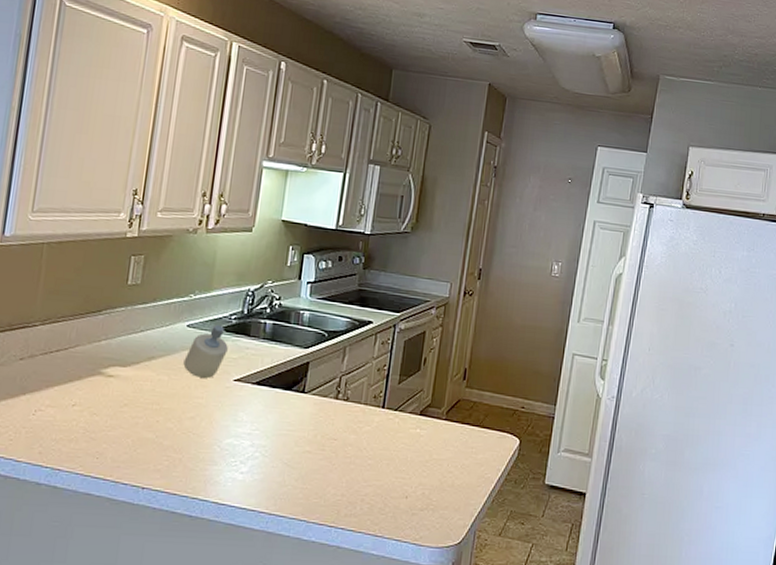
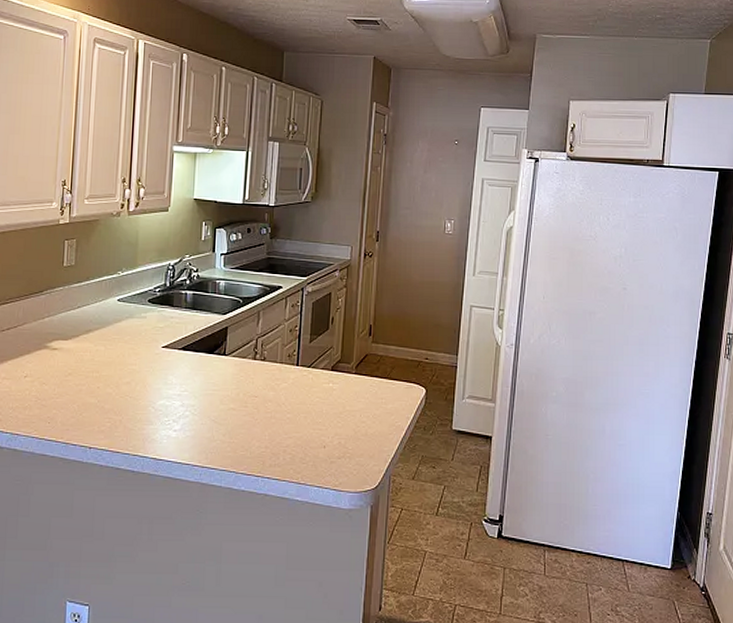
soap dispenser: present [183,324,228,378] -> none [117,297,155,346]

